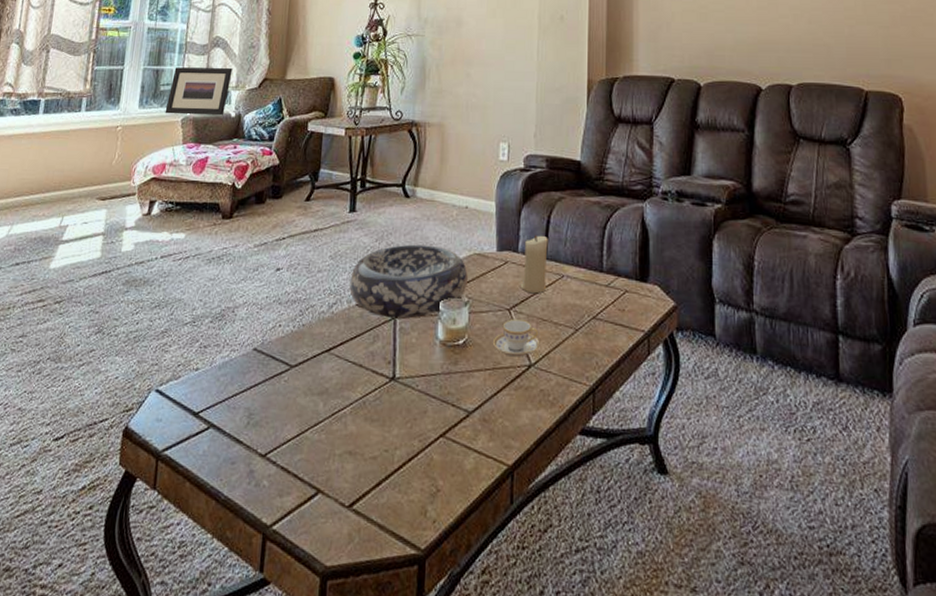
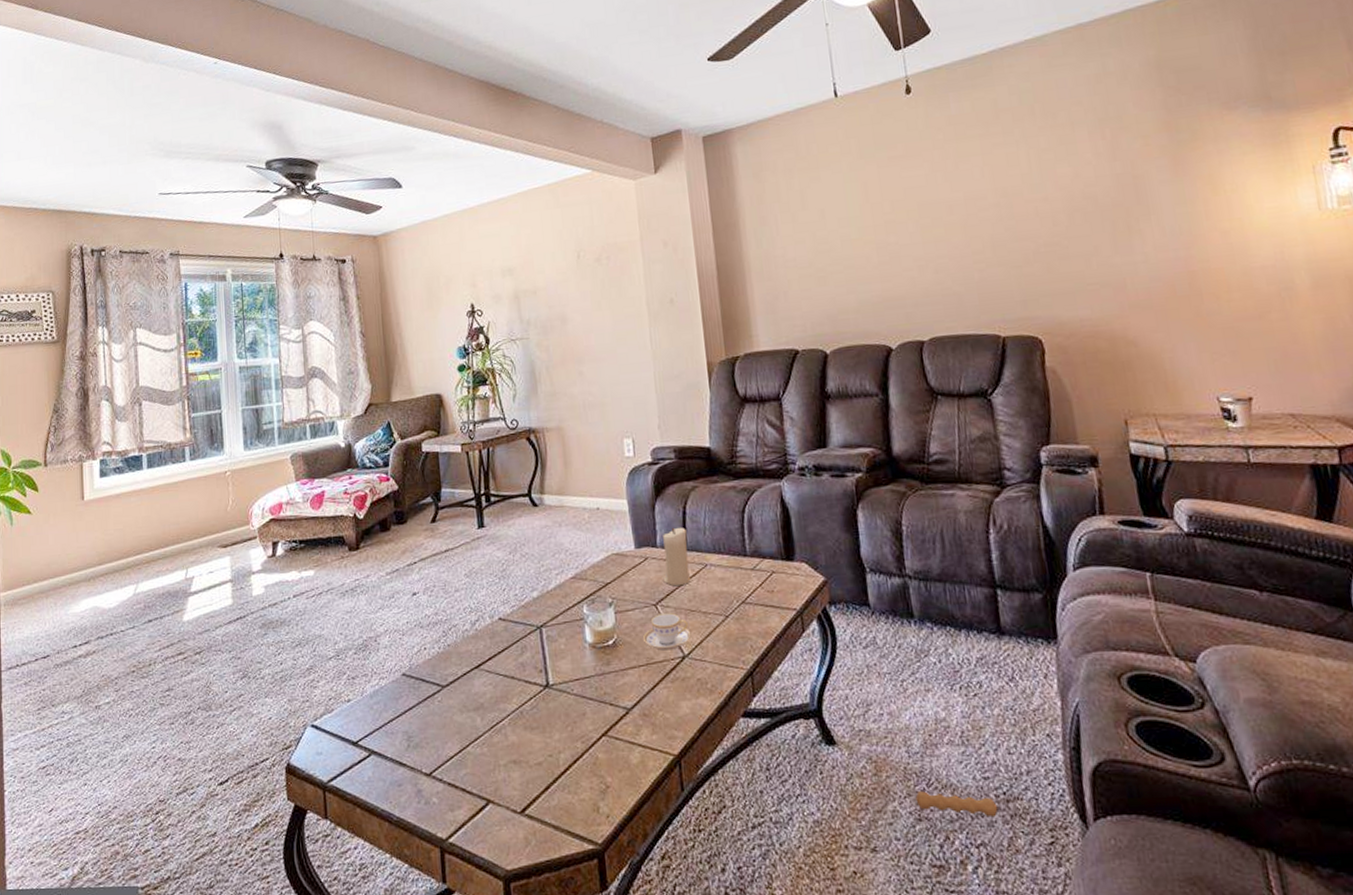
picture frame: present [165,67,233,116] -> none [272,397,335,453]
decorative bowl: present [348,244,468,319] -> none [488,551,610,628]
dog toy: none [740,533,820,570] -> present [915,791,998,818]

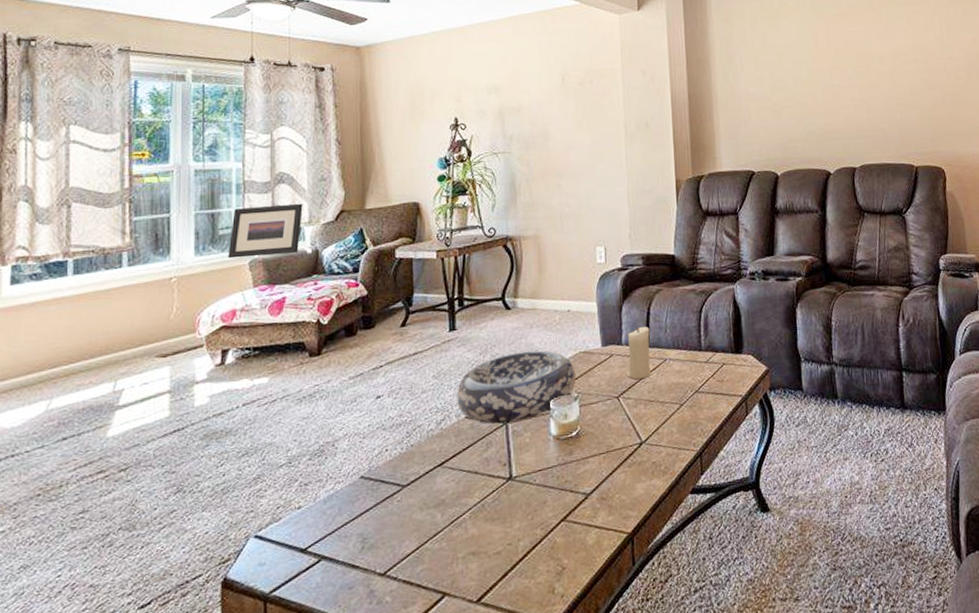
picture frame: none [272,397,335,453] -> present [228,203,303,259]
decorative bowl: none [488,551,610,628] -> present [455,350,576,424]
teacup: present [643,613,692,651] -> none [605,404,649,439]
dog toy: present [915,791,998,818] -> none [832,544,896,561]

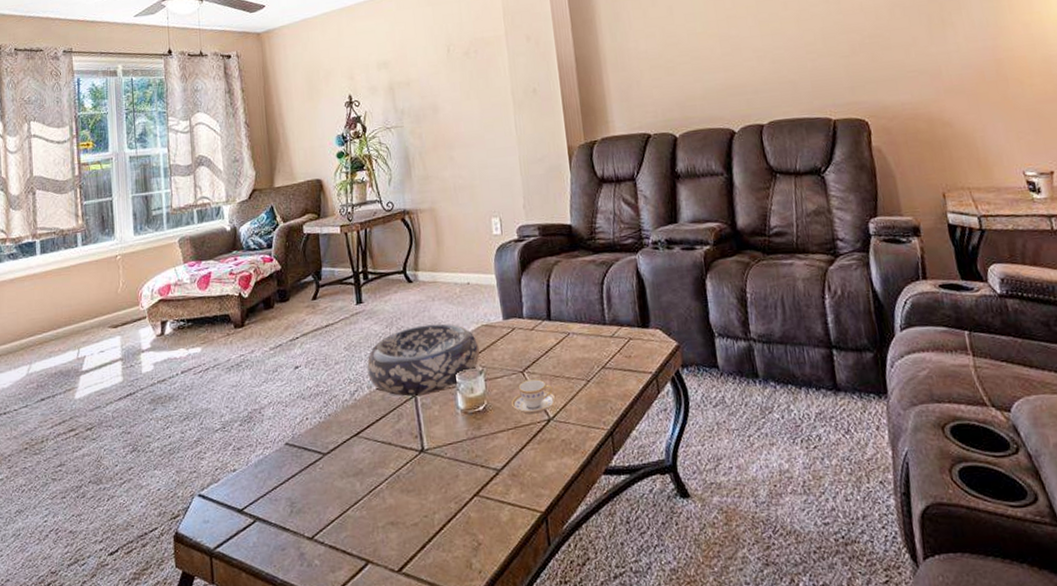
picture frame: present [228,203,303,259] -> none [160,183,221,237]
teacup: none [605,404,649,439] -> present [511,379,556,415]
candle: present [626,326,651,380] -> none [529,298,554,355]

